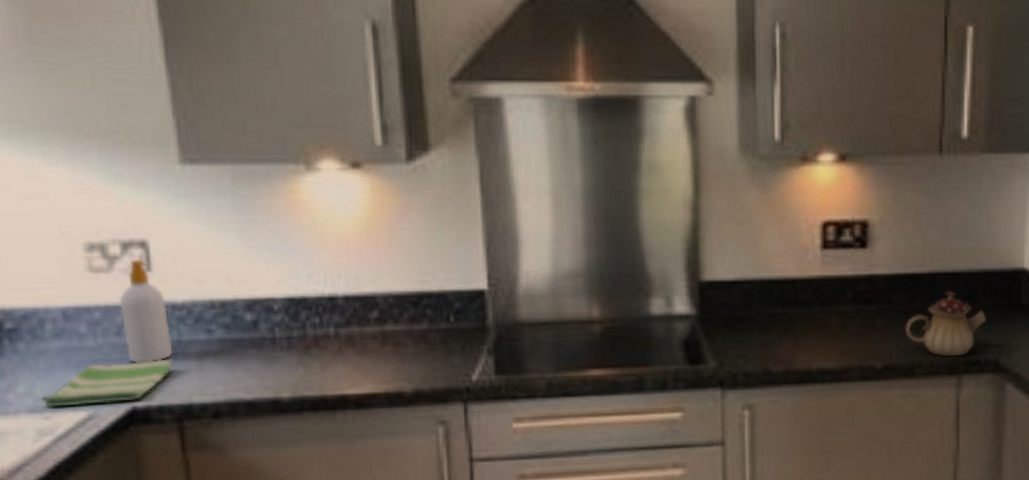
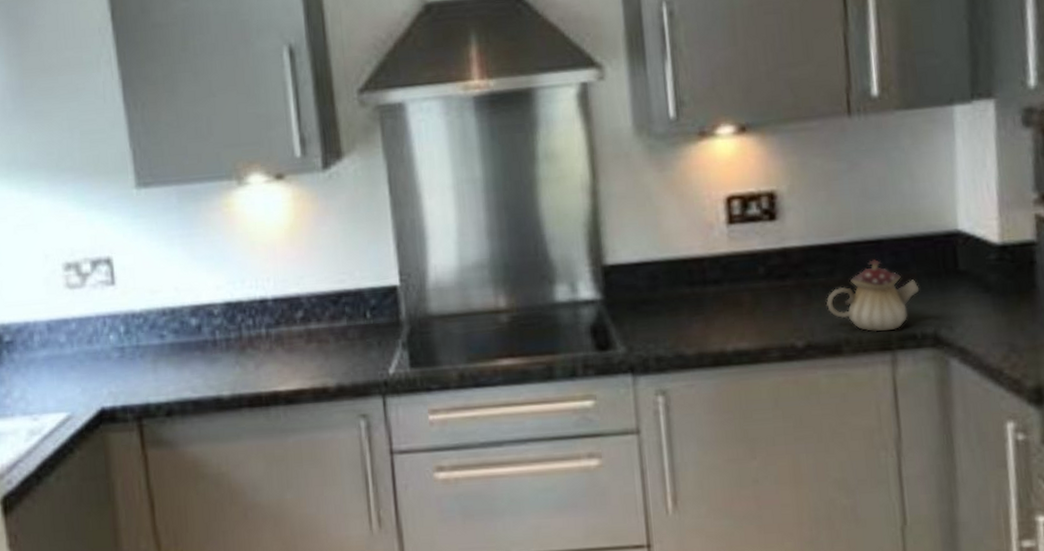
dish towel: present [40,358,174,408] -> none [31,362,134,410]
soap bottle: present [119,259,173,362] -> none [90,274,133,367]

